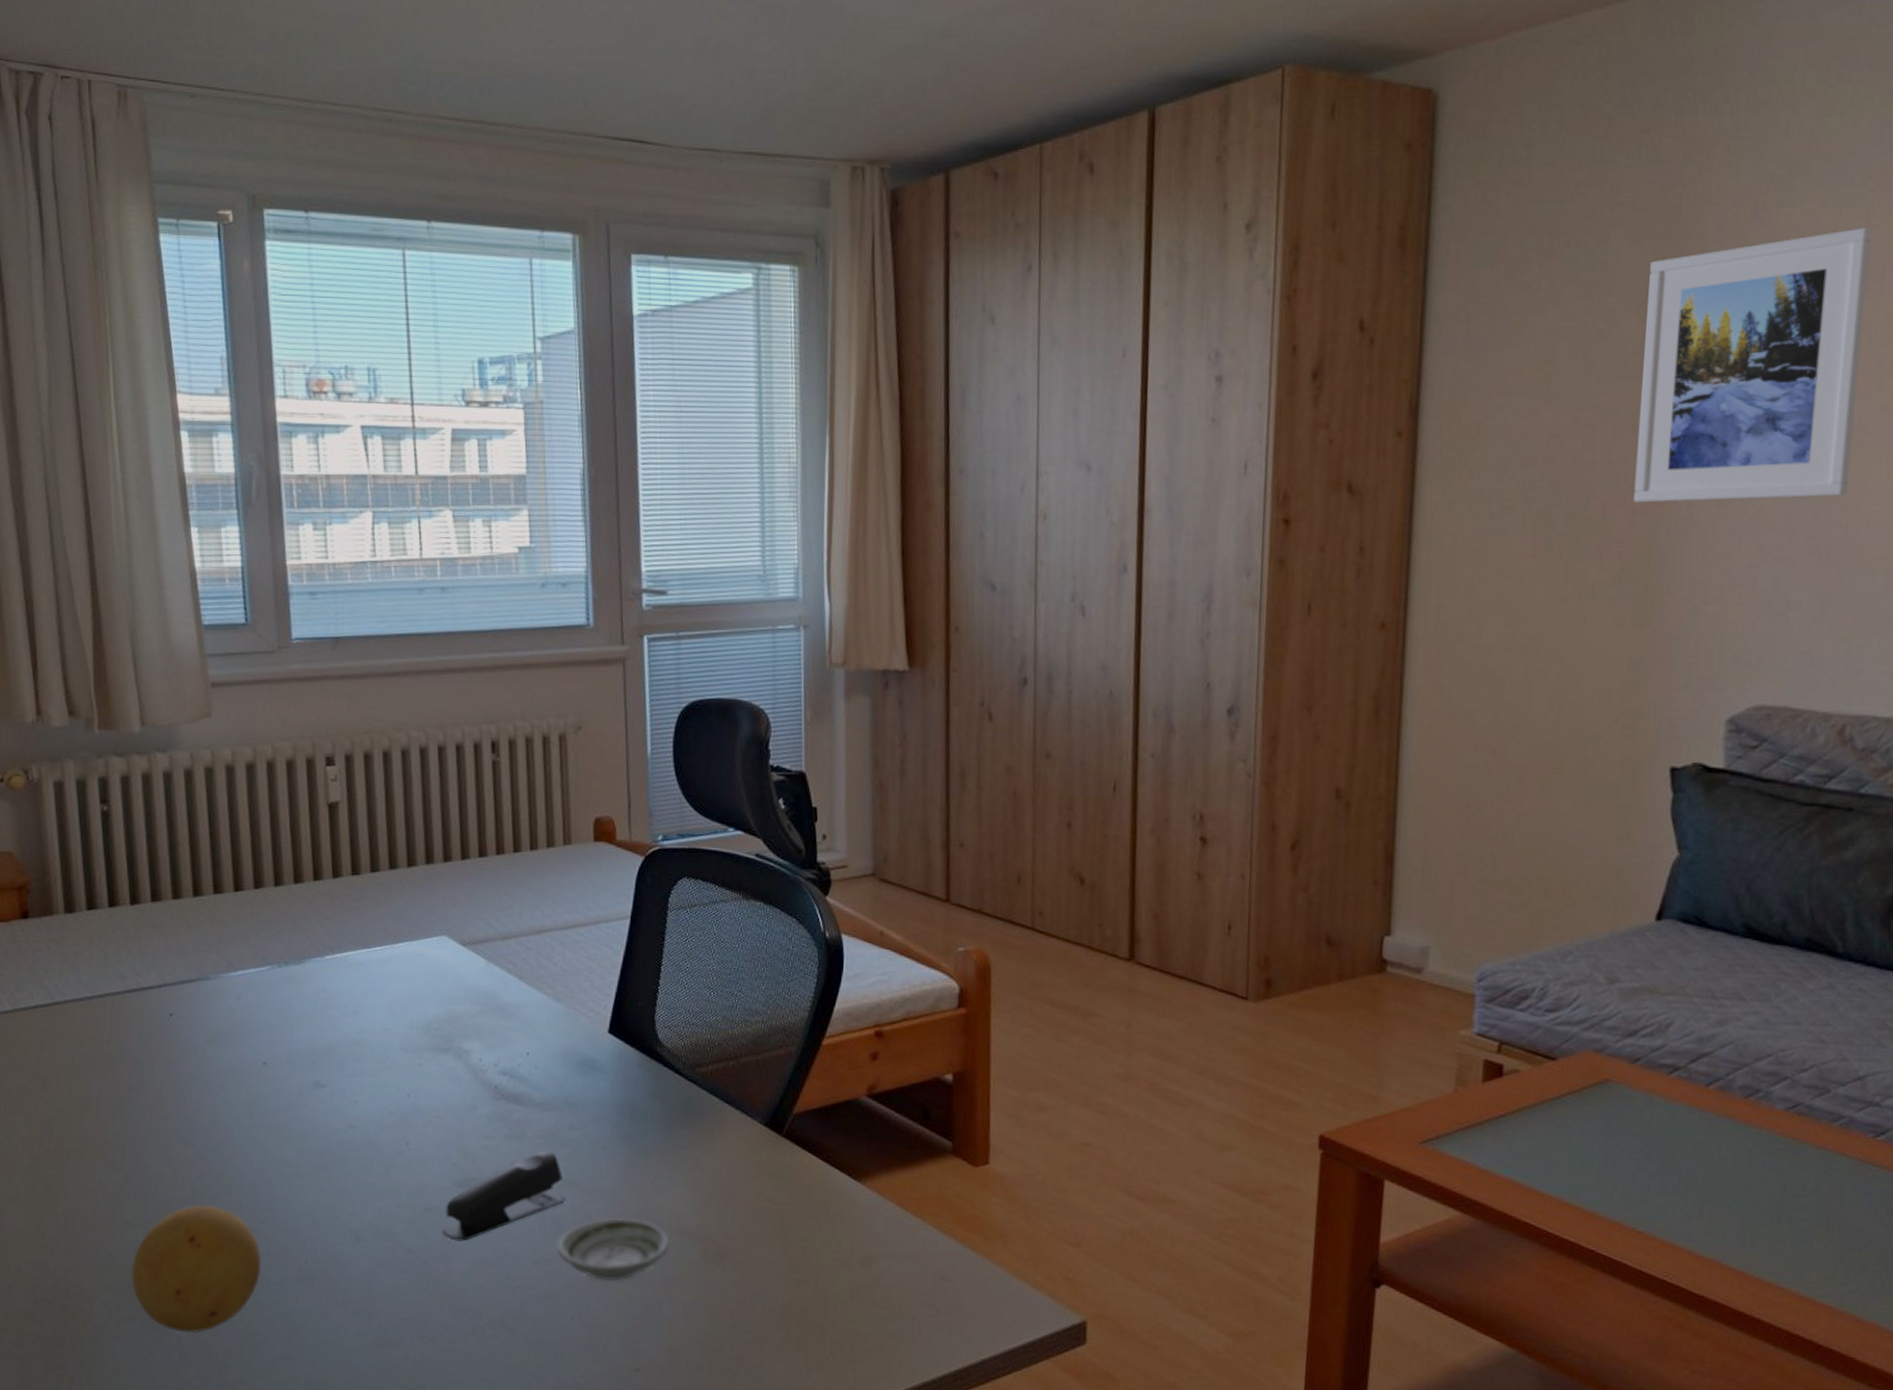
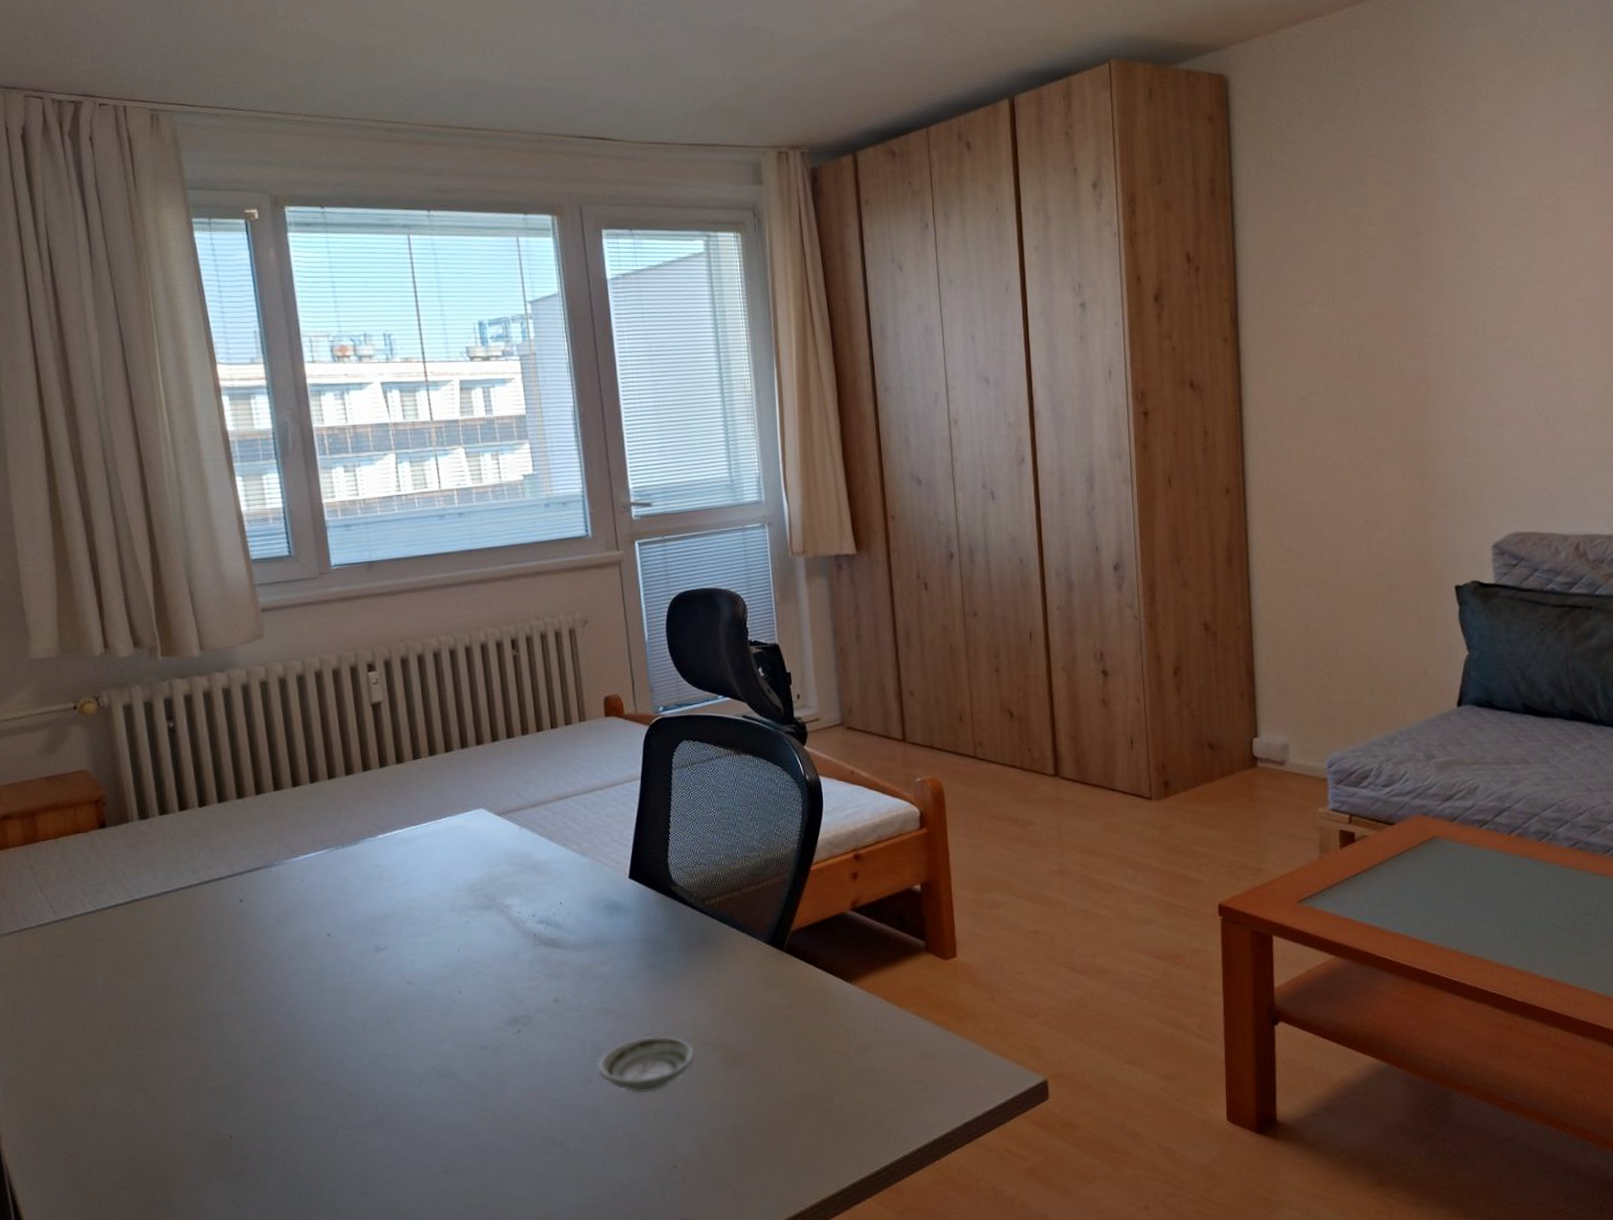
fruit: present [130,1205,262,1334] -> none [217,1066,336,1183]
stapler: present [441,1150,567,1242] -> none [495,985,603,1073]
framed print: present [1633,228,1872,503] -> none [1399,166,1560,382]

